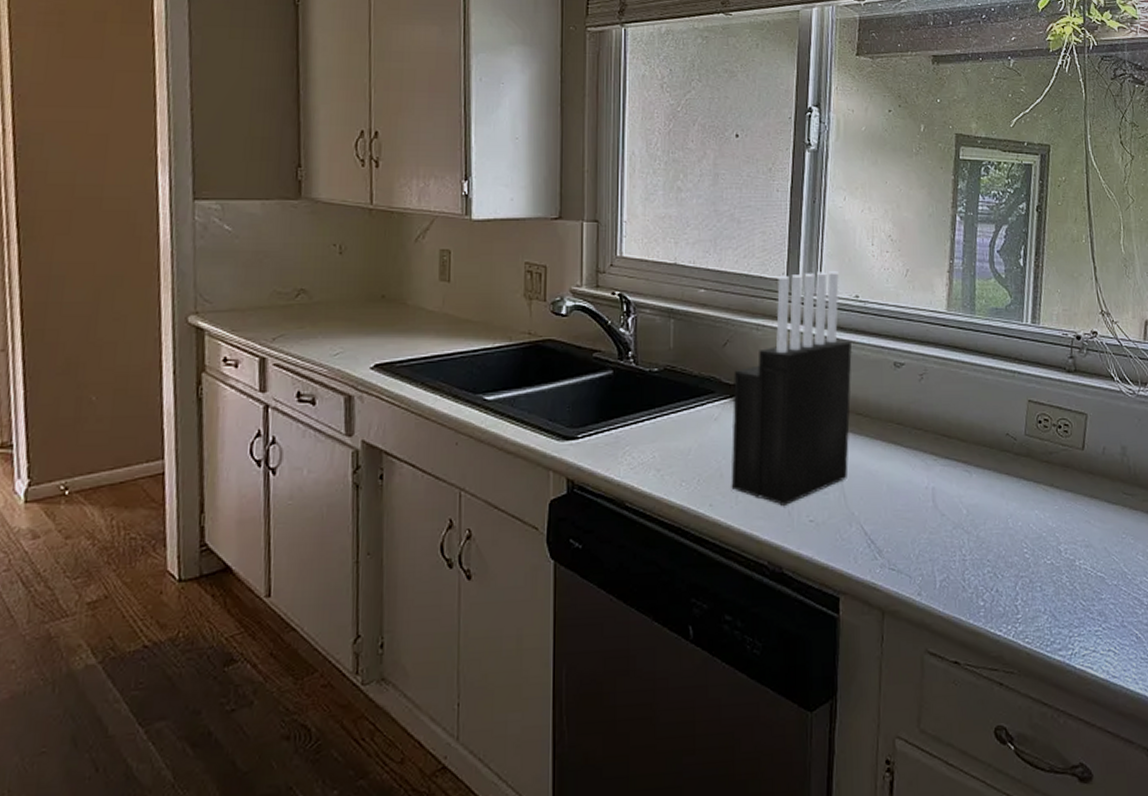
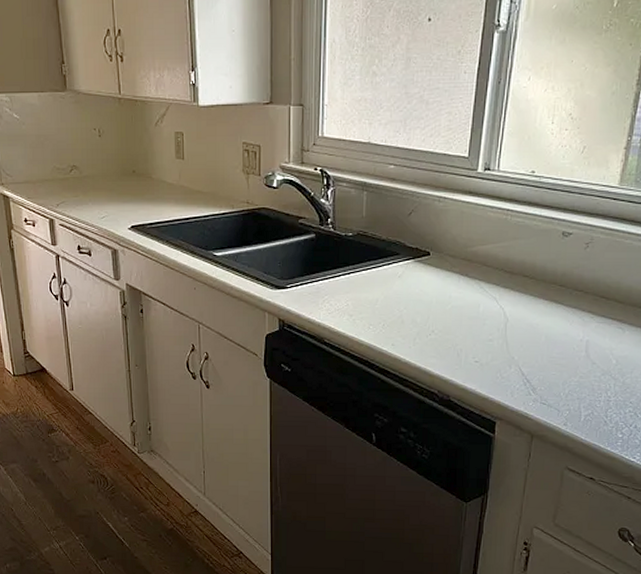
knife block: present [731,270,852,506] -> none [410,147,524,348]

